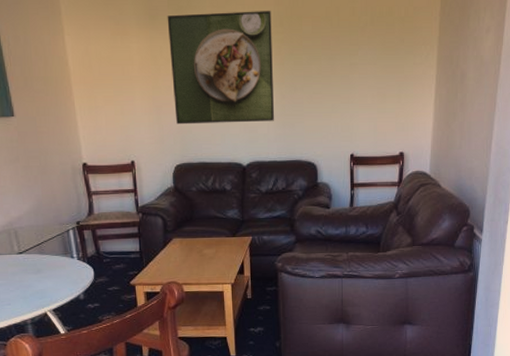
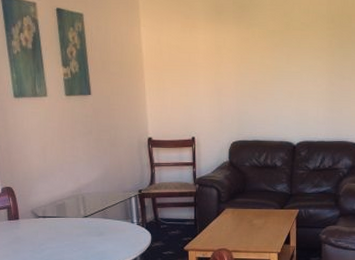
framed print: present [167,11,275,125] -> none [231,9,324,106]

